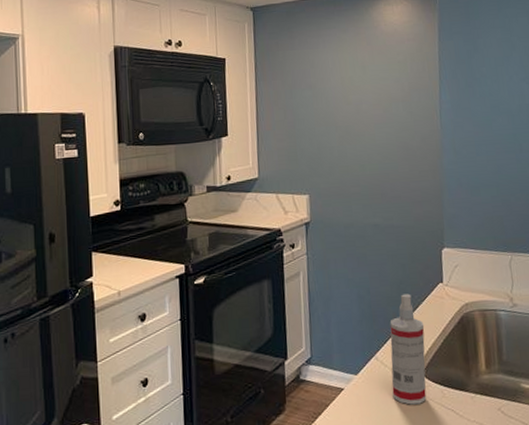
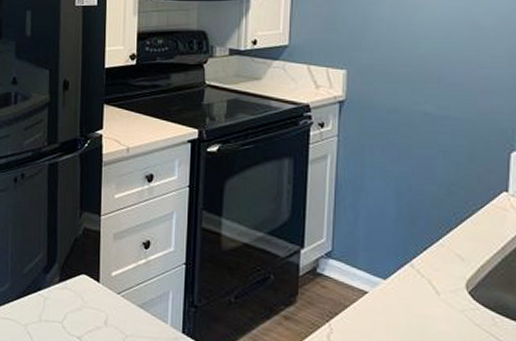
spray bottle: present [389,293,427,405] -> none [428,197,478,328]

